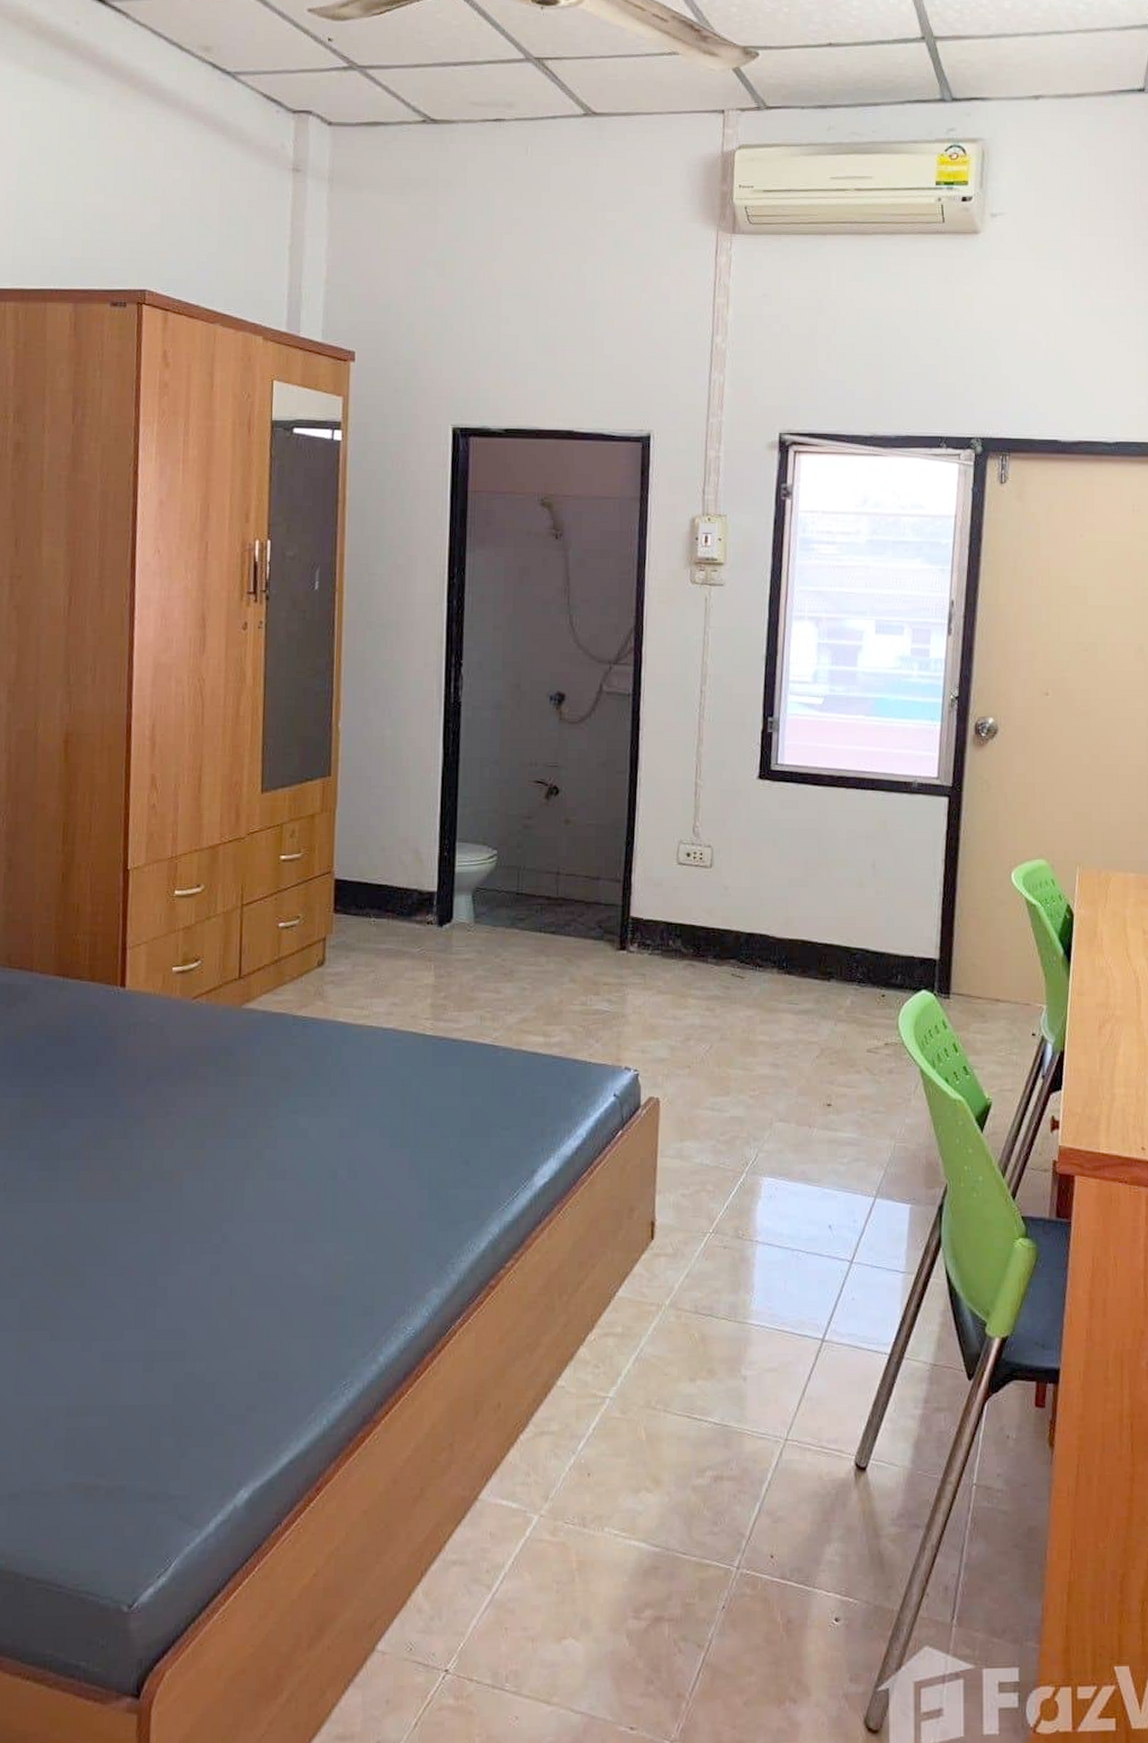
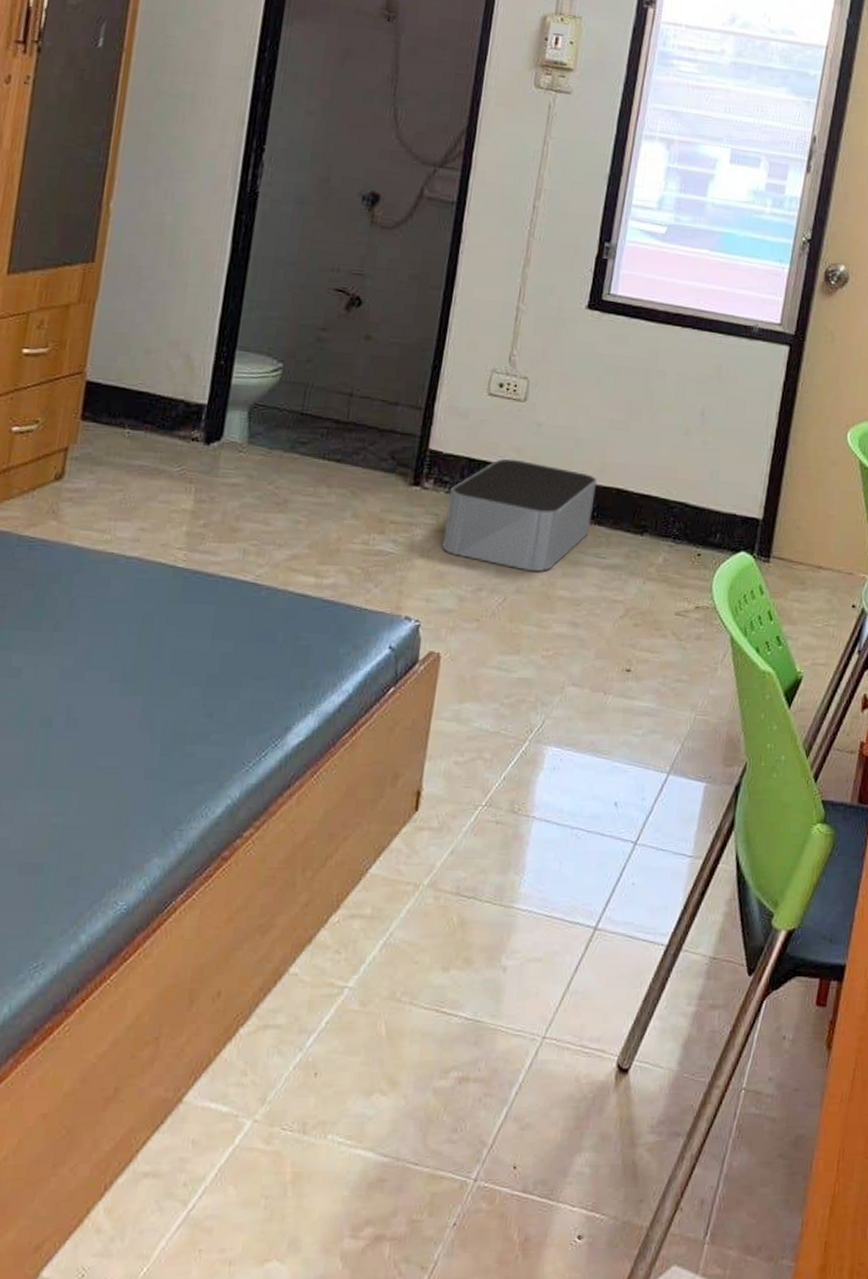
storage bin: none [651,920,783,1019] -> present [442,458,597,571]

